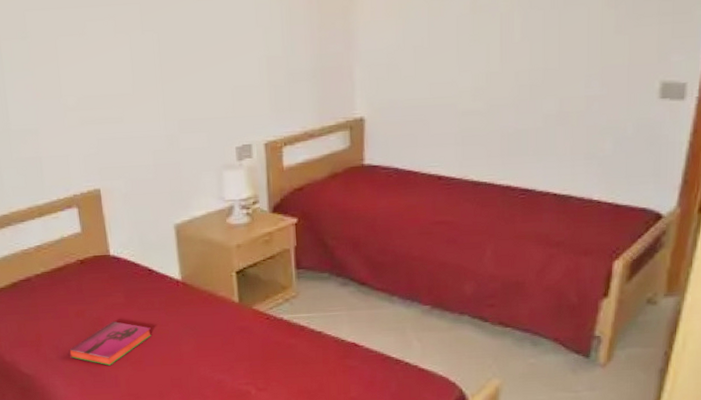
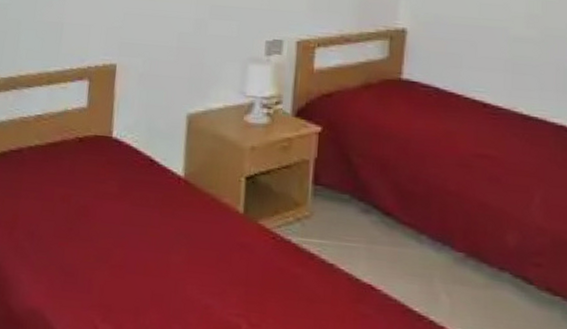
hardback book: present [68,321,151,366] -> none [43,212,140,266]

